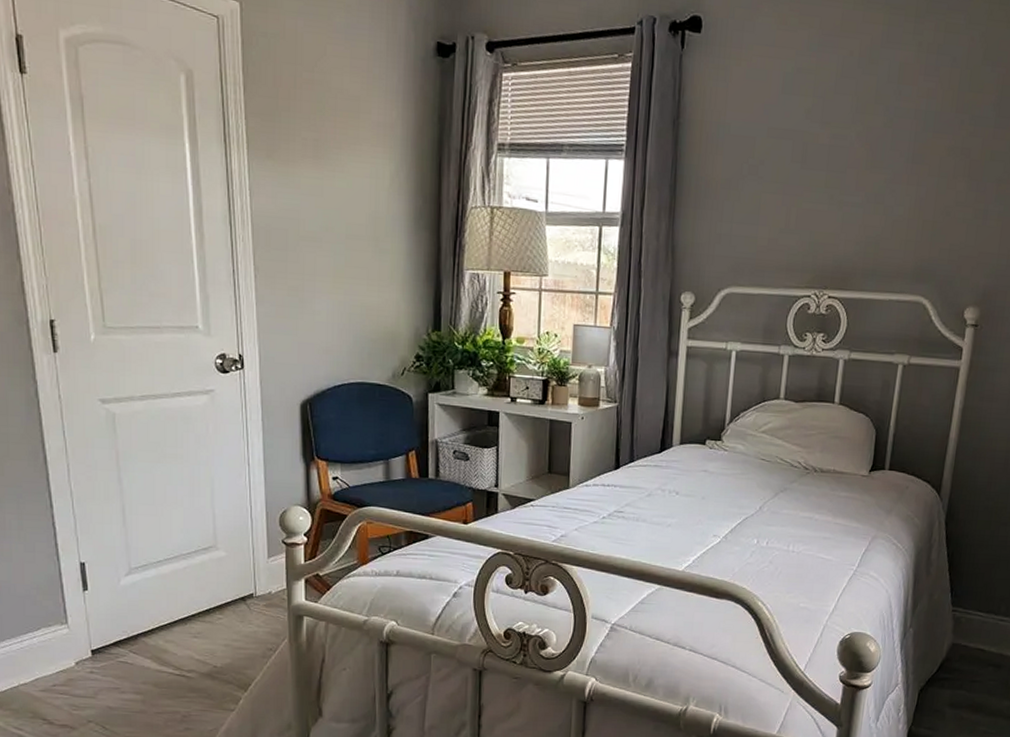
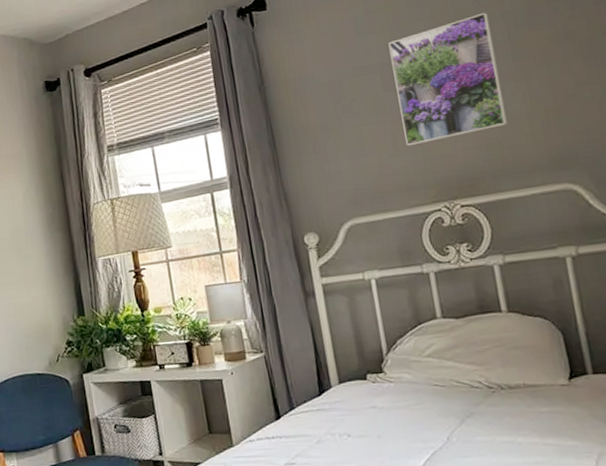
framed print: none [798,104,905,227] -> present [388,12,508,147]

